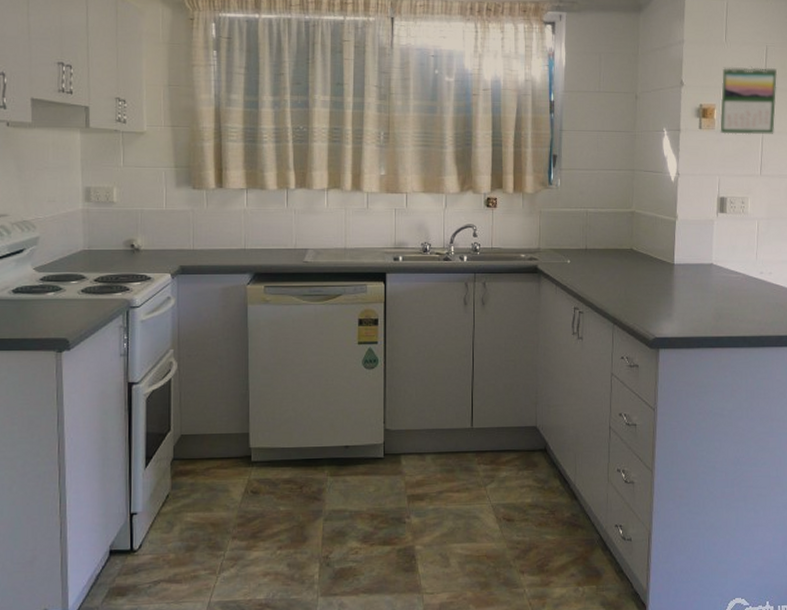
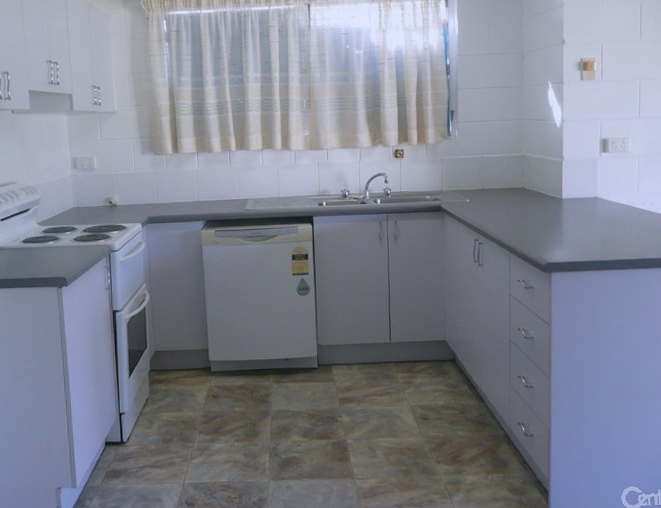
calendar: present [719,66,777,135] -> none [599,21,652,84]

